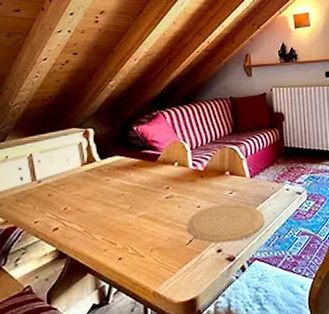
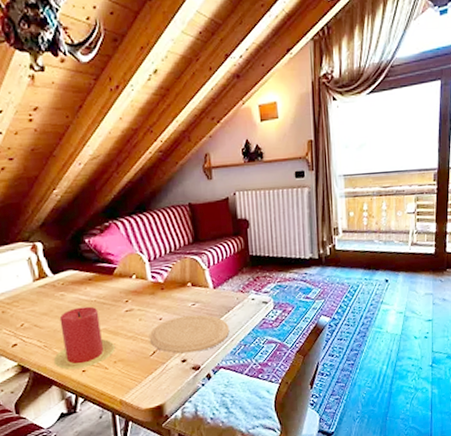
candle: none [91,192,154,257] -> present [53,306,116,370]

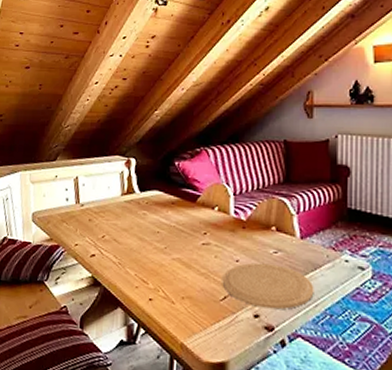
candle: present [53,306,116,370] -> none [124,230,186,297]

